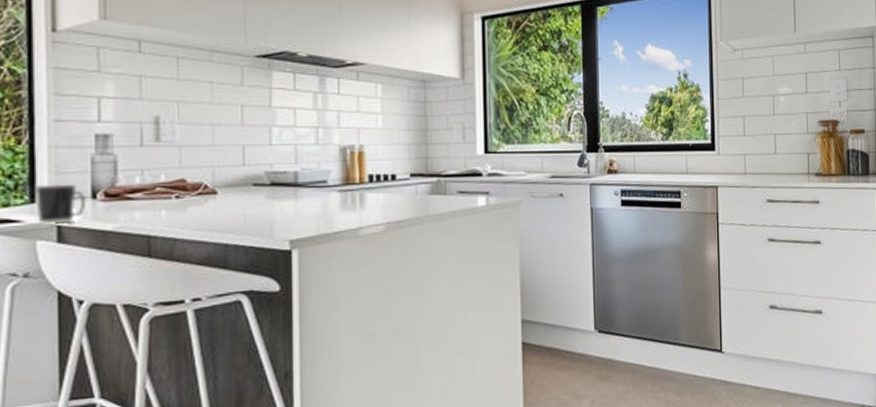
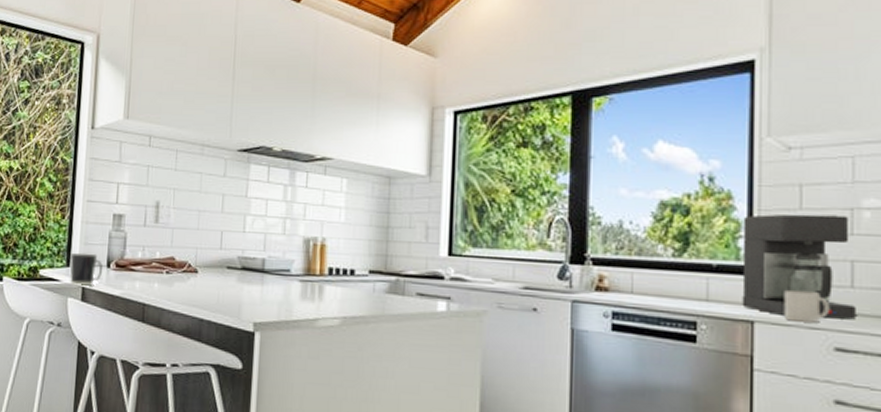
coffee maker: none [707,101,778,179] -> present [742,214,856,320]
mug: none [735,159,764,183] -> present [783,289,831,323]

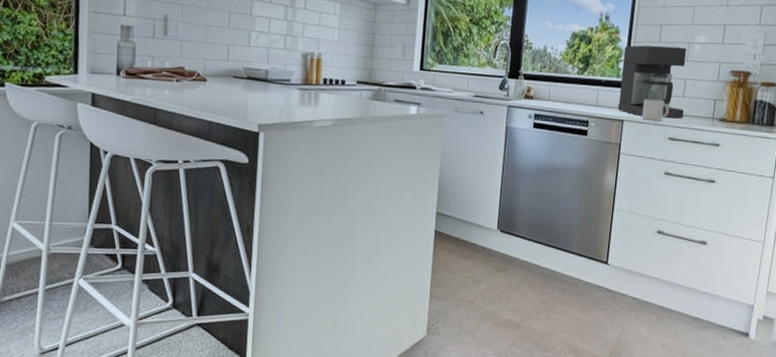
mug: present [70,252,102,287] -> none [77,60,112,93]

